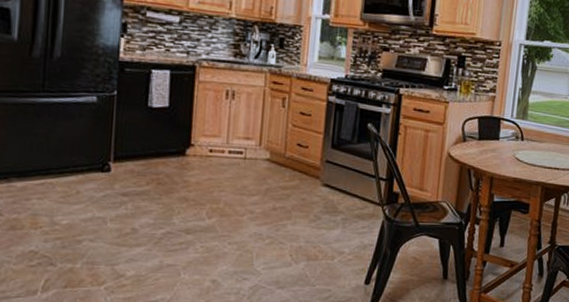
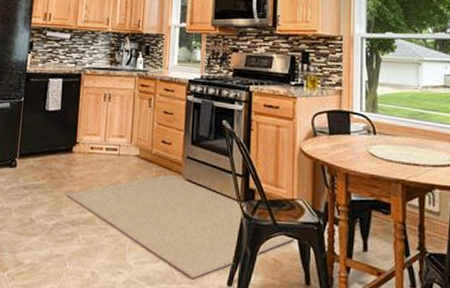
rug: none [179,178,436,281] -> present [66,174,295,280]

